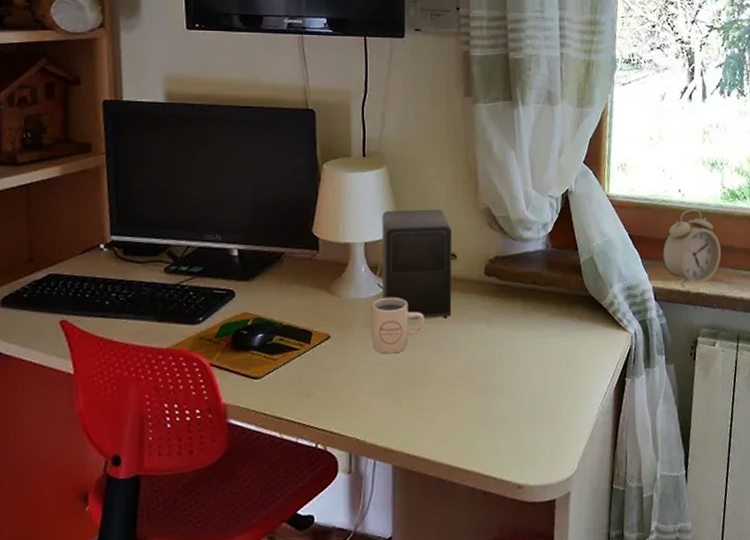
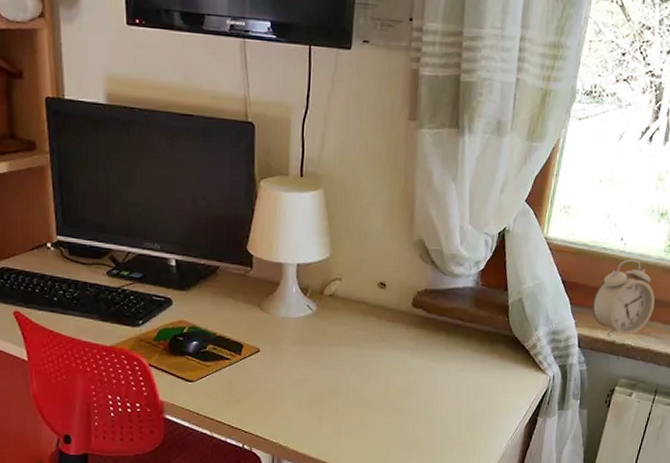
mug: present [371,296,425,354] -> none [298,318,350,372]
speaker: present [381,209,453,319] -> none [310,233,384,344]

